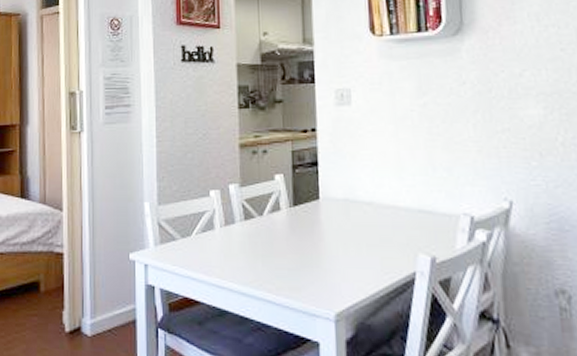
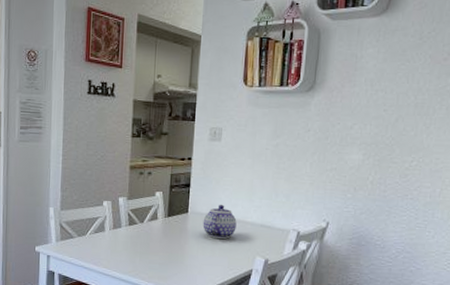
teapot: none [340,185,386,231] -> present [203,204,237,239]

